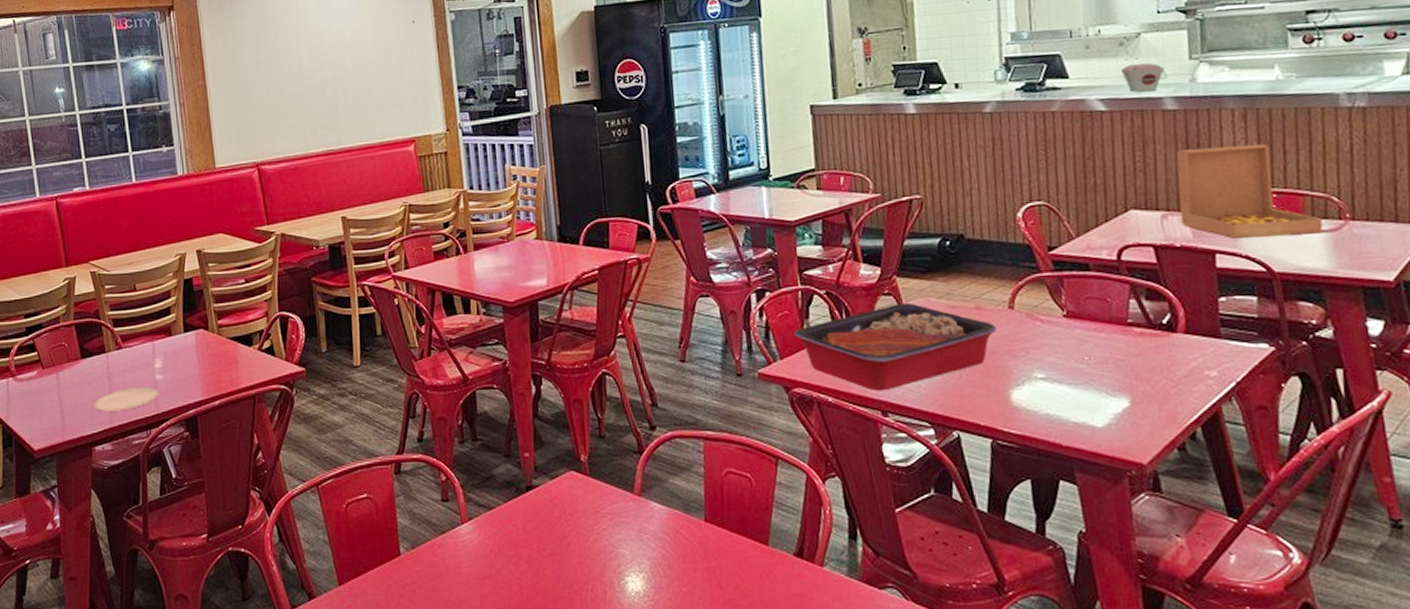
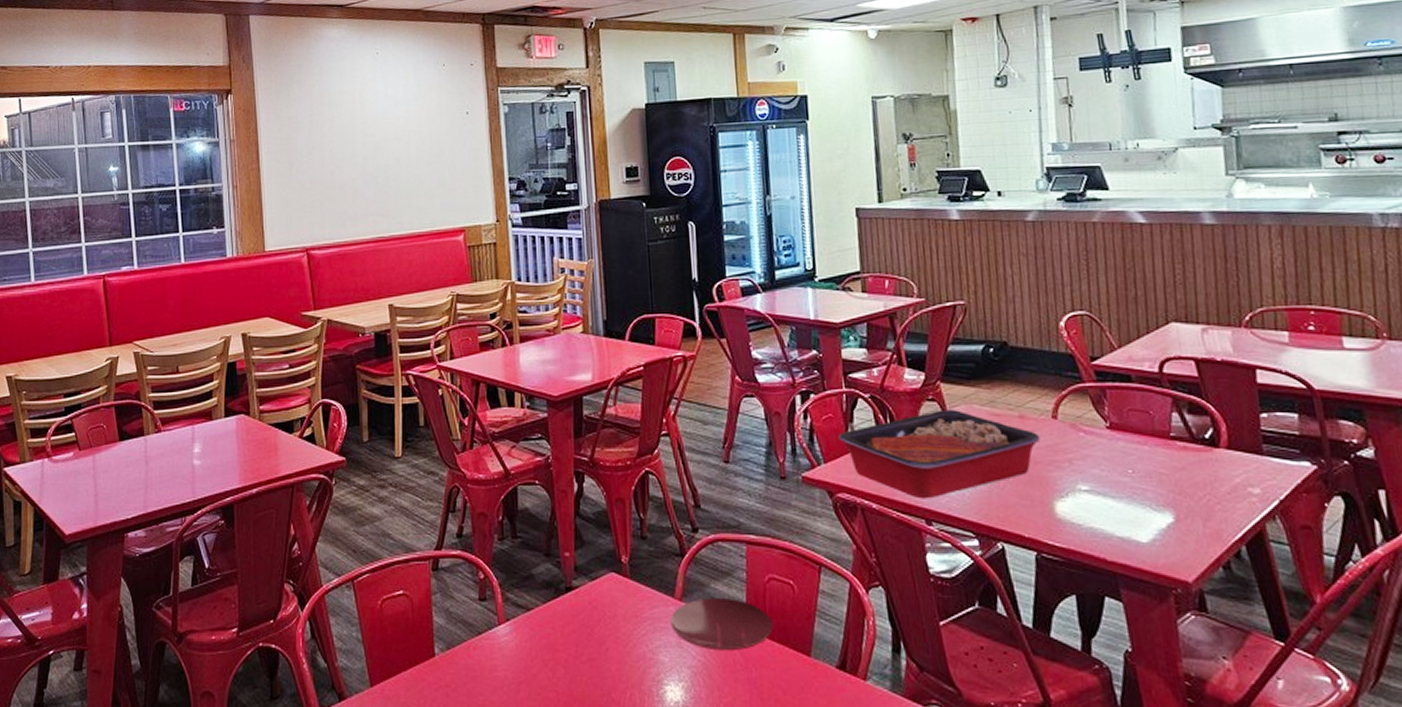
plate: present [93,386,160,412] -> none [128,471,197,497]
plate: none [629,492,731,543] -> present [669,598,773,651]
takeout container: present [1120,62,1167,93] -> none [1158,177,1204,206]
pizza box: present [1175,143,1323,239] -> none [1214,260,1361,354]

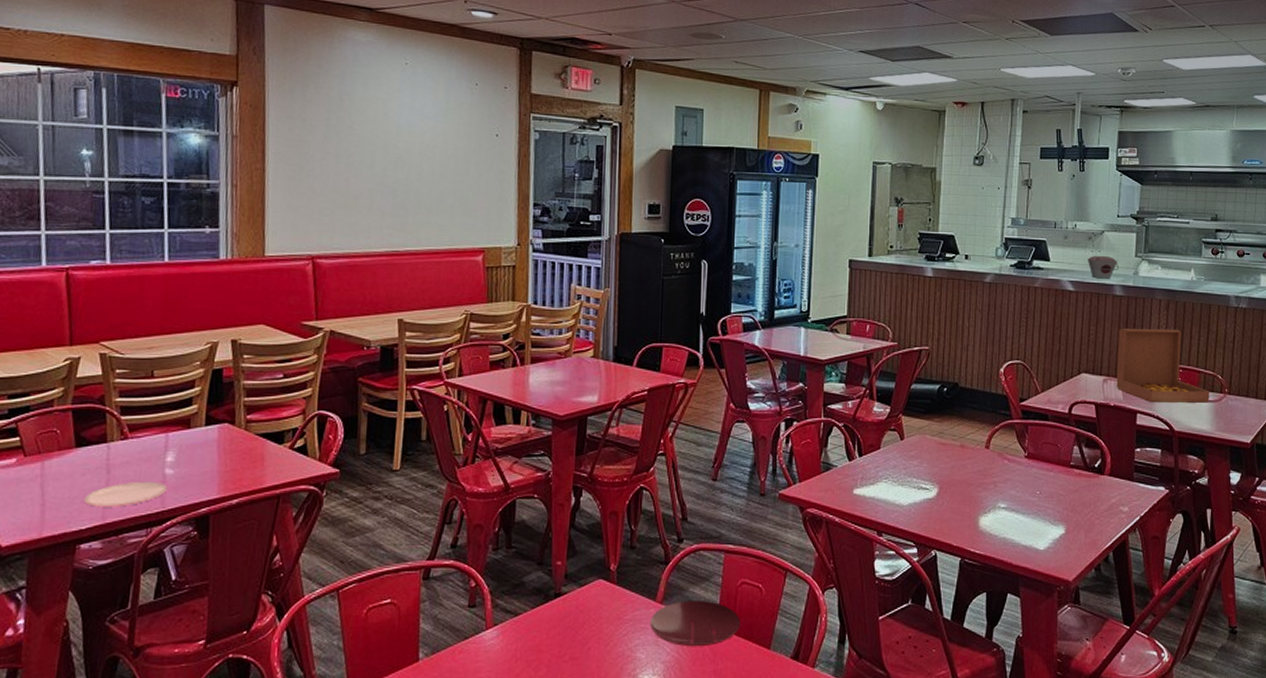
plate: none [128,471,197,497] -> present [84,481,168,507]
tray: present [838,410,1041,499] -> none [813,439,974,514]
takeout container: none [1158,177,1204,206] -> present [1087,255,1118,279]
pizza box: none [1214,260,1361,354] -> present [1116,328,1210,403]

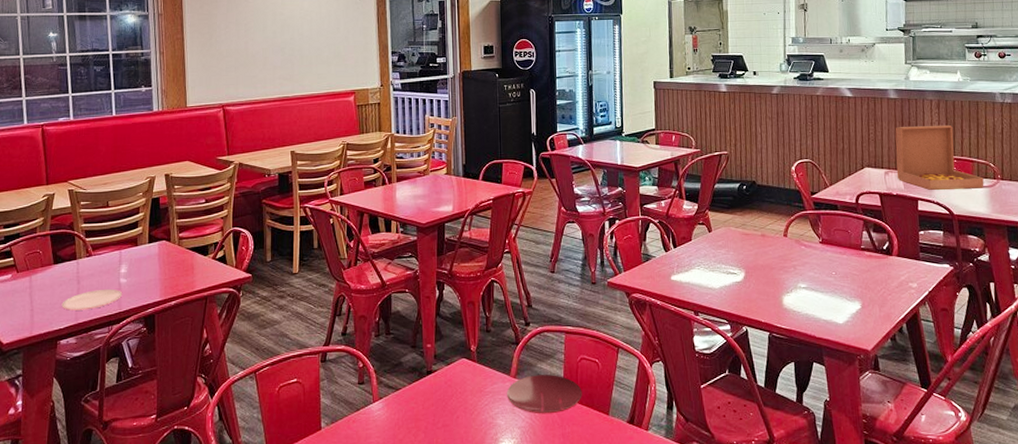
takeout container: present [1087,255,1118,279] -> none [861,64,891,85]

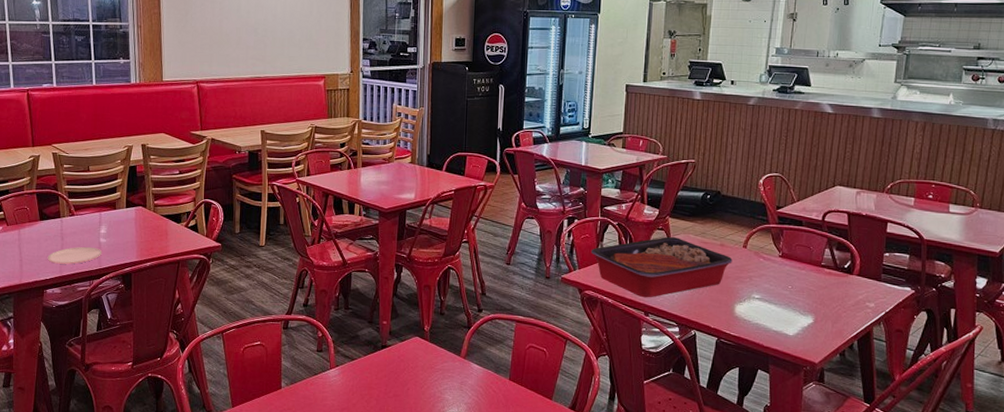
plate: present [506,375,582,414] -> none [455,357,528,394]
tray: none [634,231,775,297] -> present [590,237,733,298]
pizza box: present [895,124,984,190] -> none [869,147,961,215]

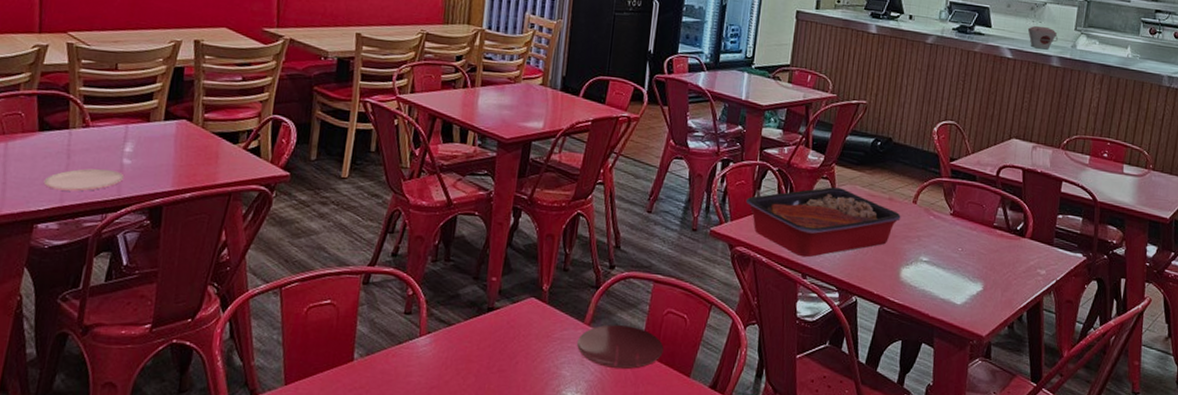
plate: none [455,357,528,394] -> present [576,324,664,370]
takeout container: none [847,81,877,103] -> present [1027,25,1058,50]

